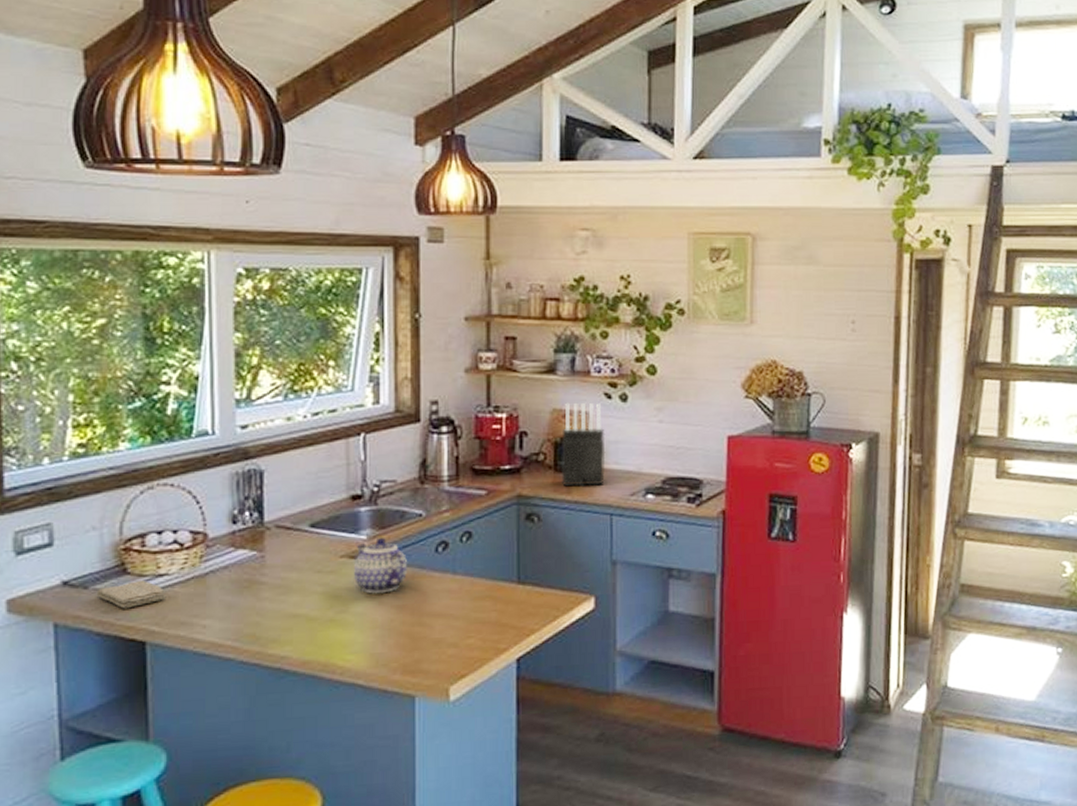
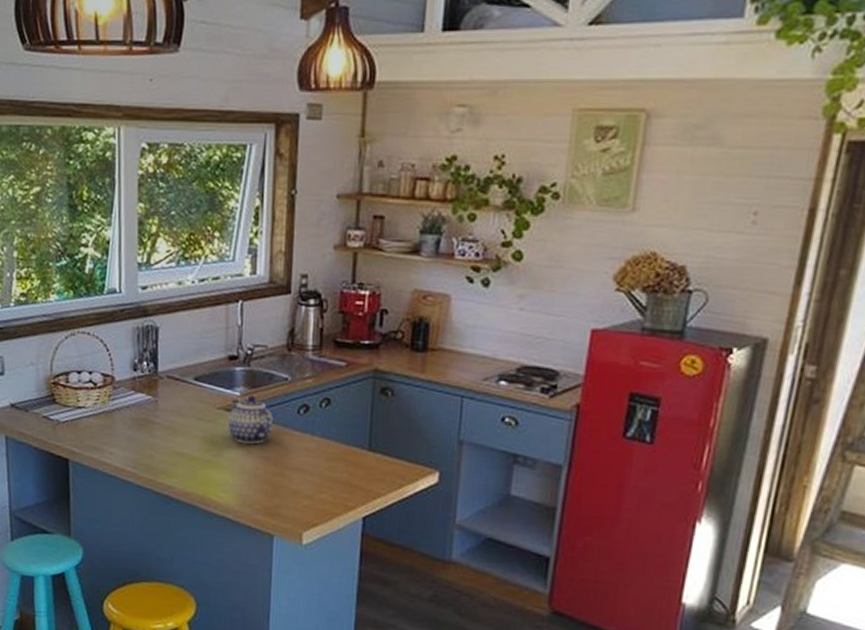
washcloth: present [96,579,167,609] -> none [34,409,84,431]
knife block: present [561,402,606,487] -> none [417,284,464,368]

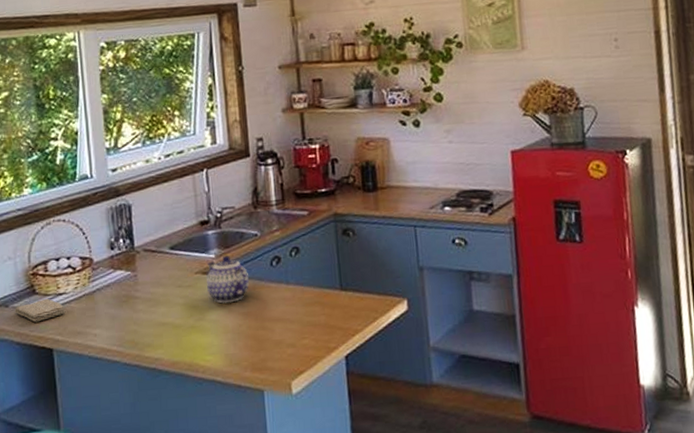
washcloth: none [34,409,84,431] -> present [15,298,66,323]

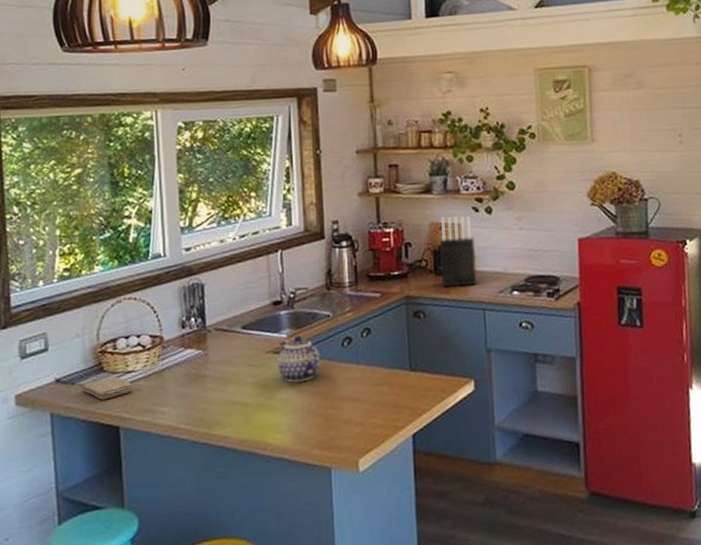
knife block: none [366,130,407,204] -> present [439,216,477,287]

